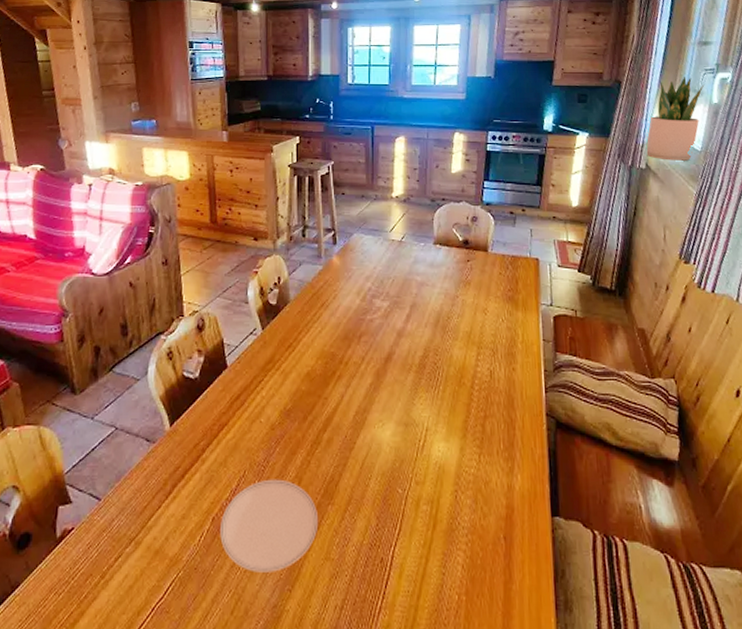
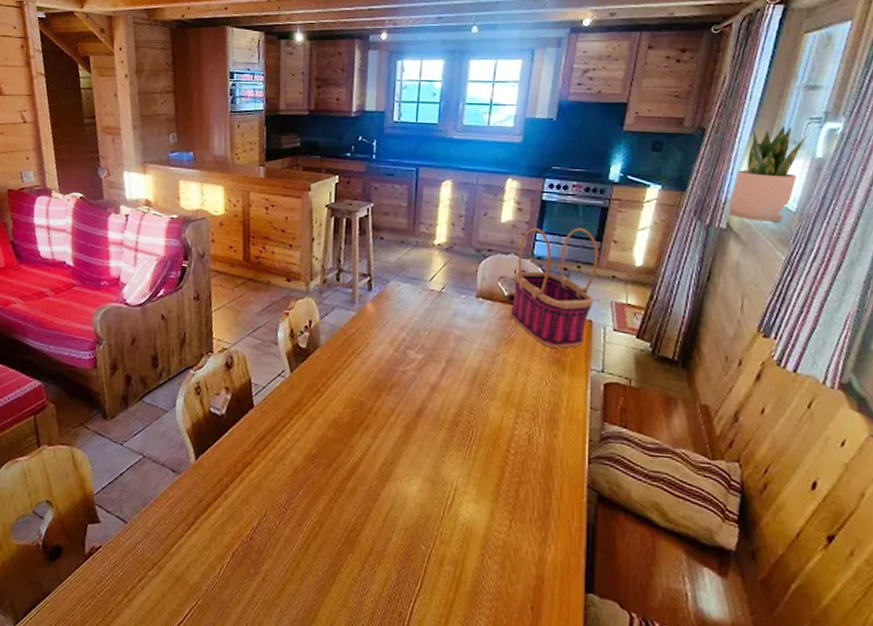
plate: present [220,479,319,572] -> none [239,521,338,612]
basket: none [466,174,541,287] -> present [510,227,599,349]

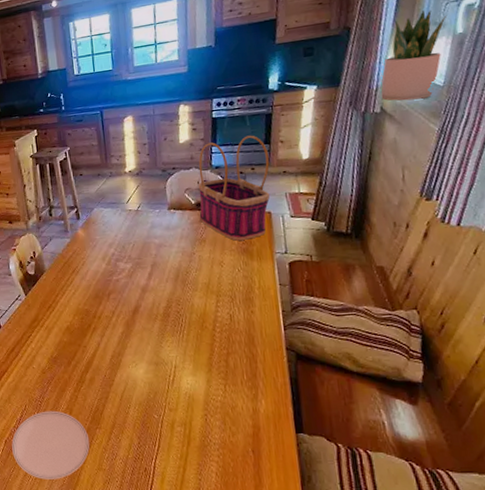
plate: none [239,521,338,612] -> present [11,410,90,480]

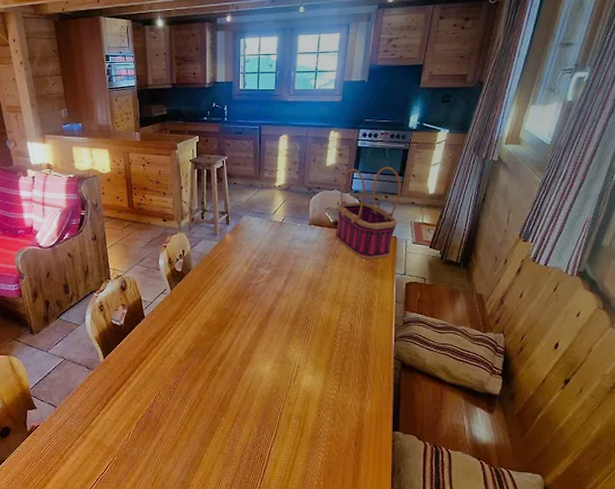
plate: present [11,410,90,480] -> none [143,397,215,460]
planter: present [380,10,447,102] -> none [500,77,562,153]

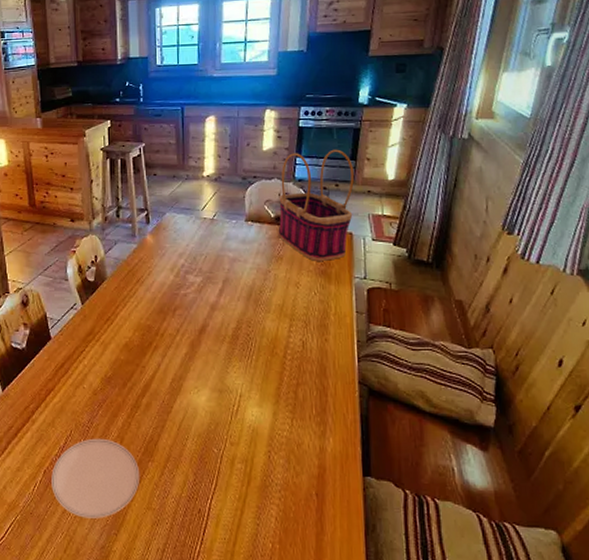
plate: none [143,397,215,460] -> present [51,438,140,519]

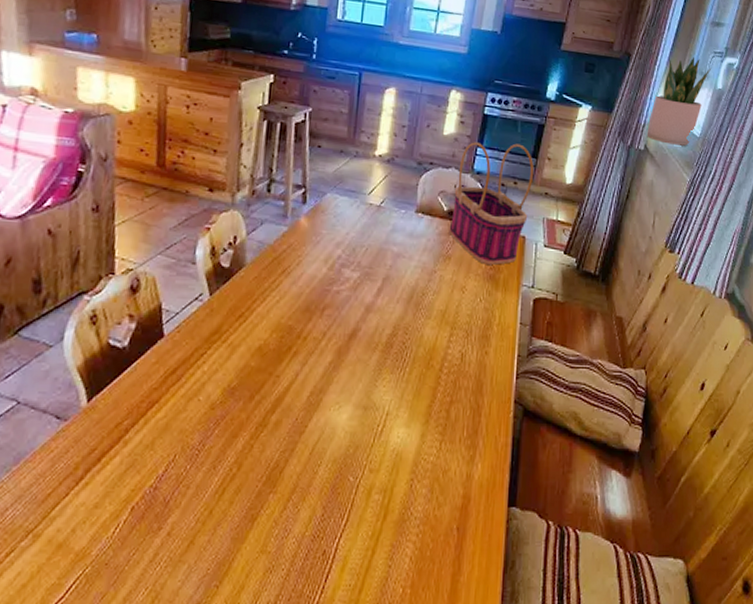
plate: present [51,438,140,519] -> none [139,464,258,568]
planter: none [469,39,538,129] -> present [647,57,712,146]

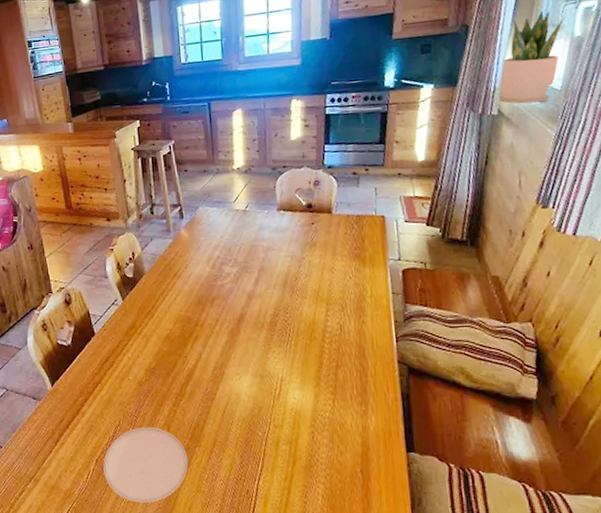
plate: none [139,464,258,568] -> present [103,426,189,503]
basket: present [449,142,534,265] -> none [309,134,385,246]

